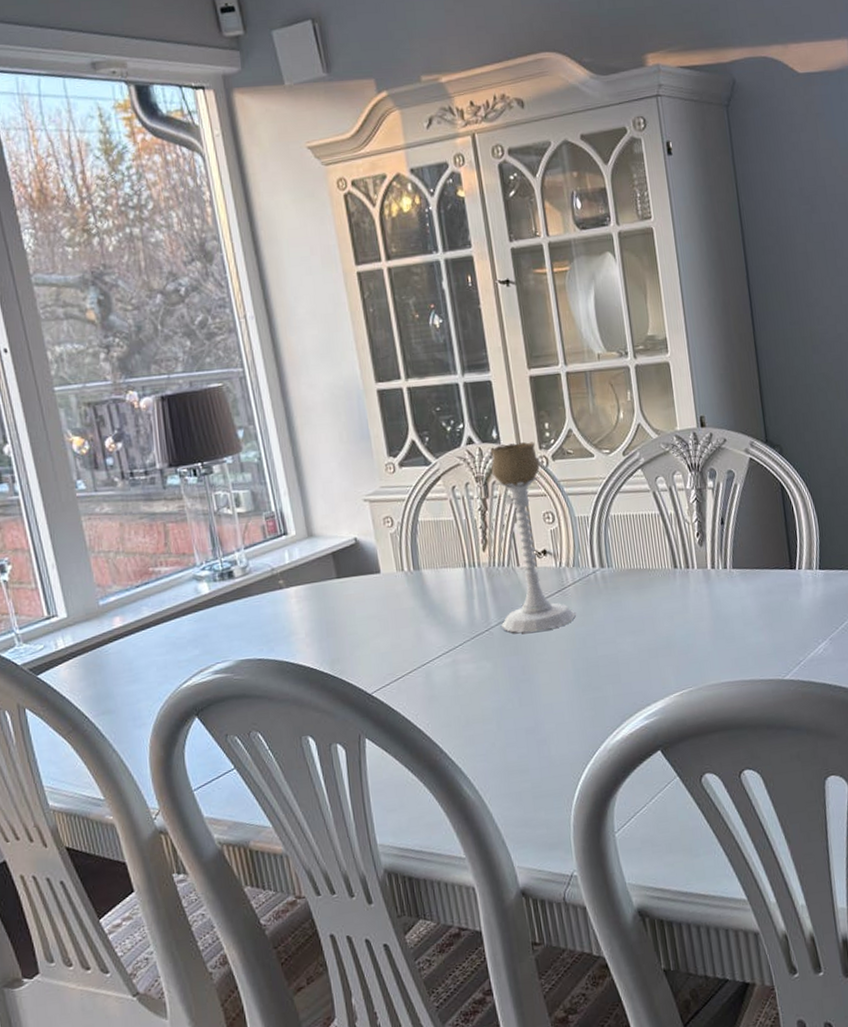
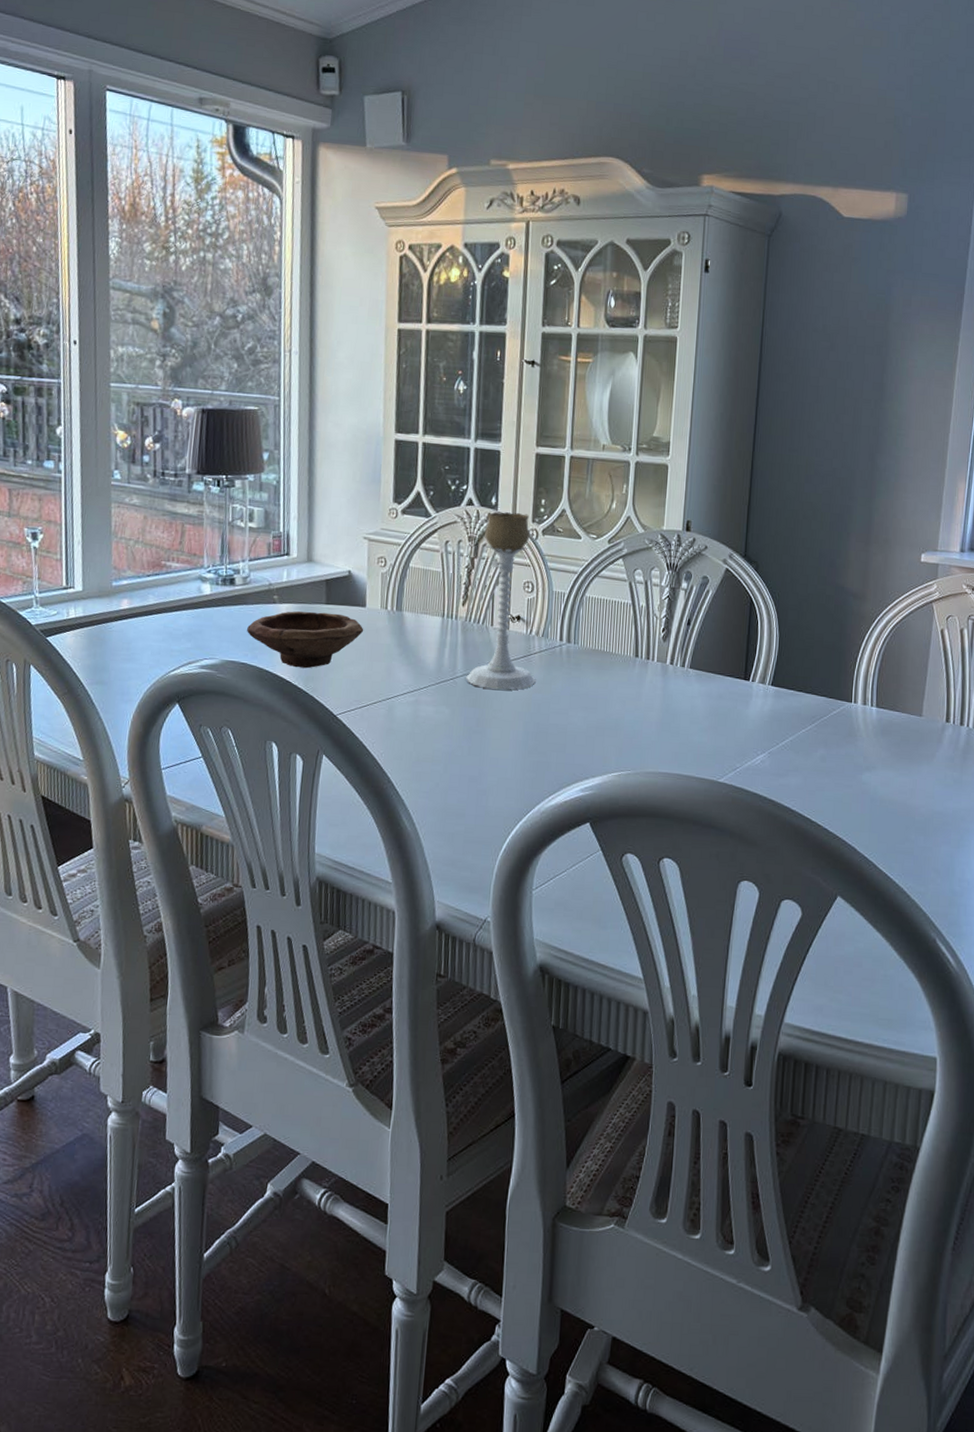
bowl: none [257,585,384,653] -> present [247,611,364,669]

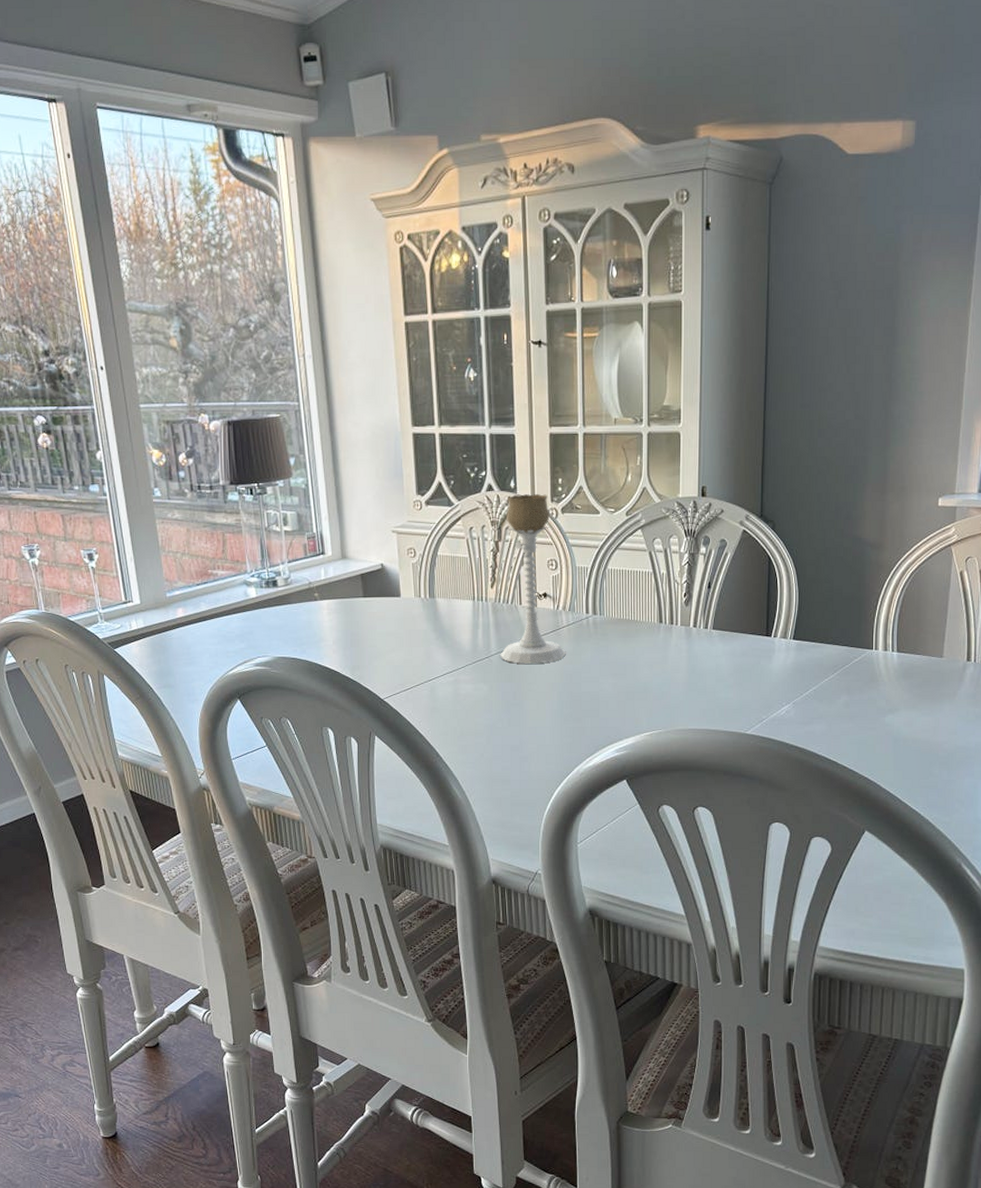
bowl: present [247,611,364,669] -> none [294,605,401,659]

